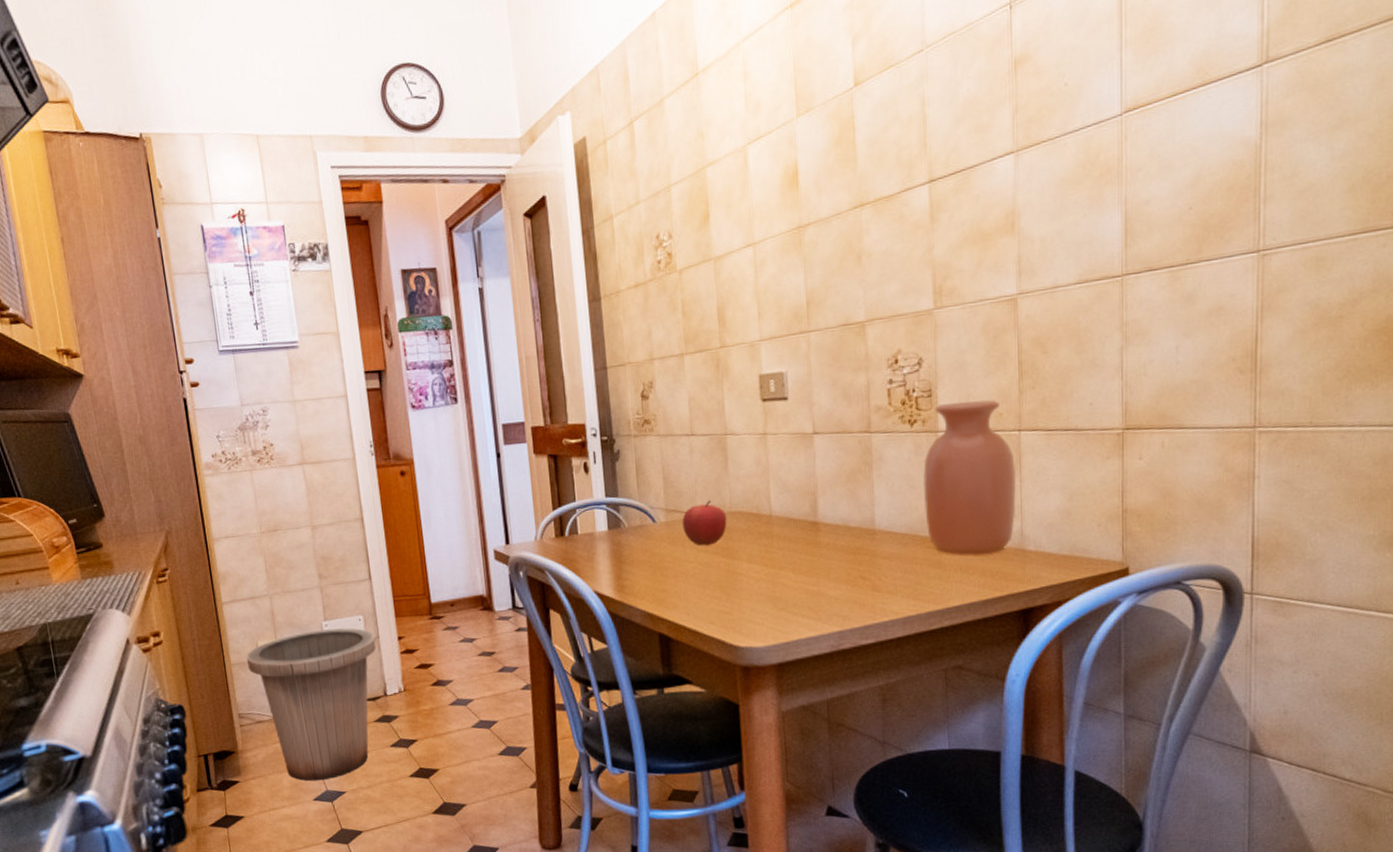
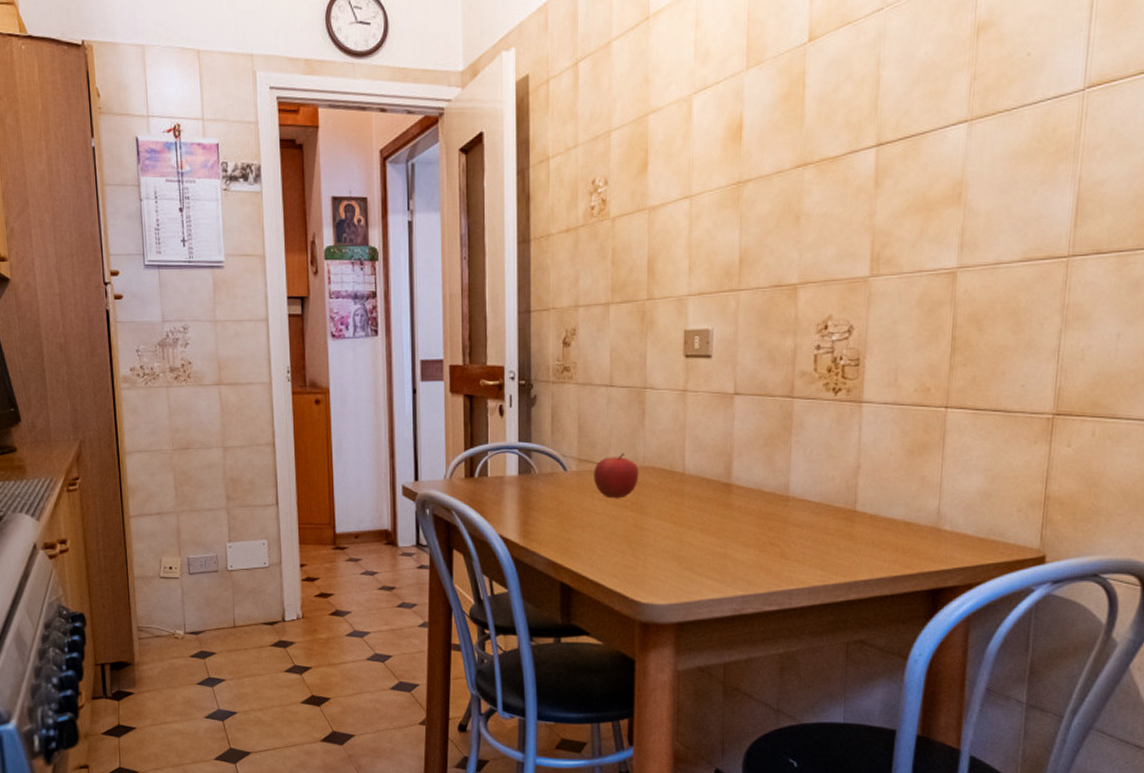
trash can: present [246,628,377,781] -> none [149,551,278,699]
vase: present [923,400,1016,556] -> none [841,374,939,531]

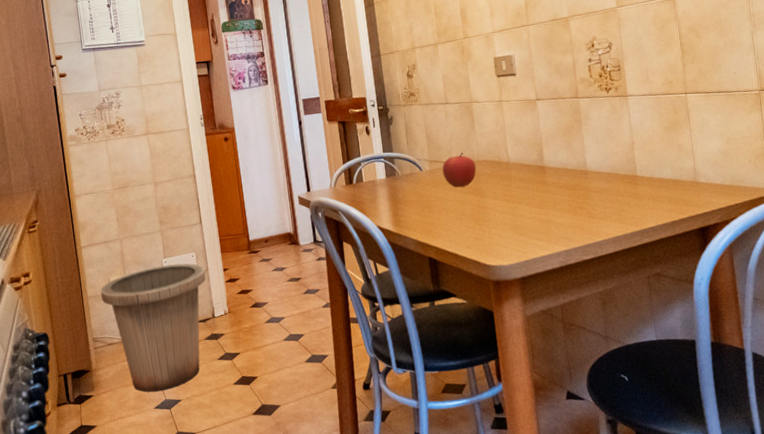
trash can: none [149,551,278,699] -> present [100,263,206,392]

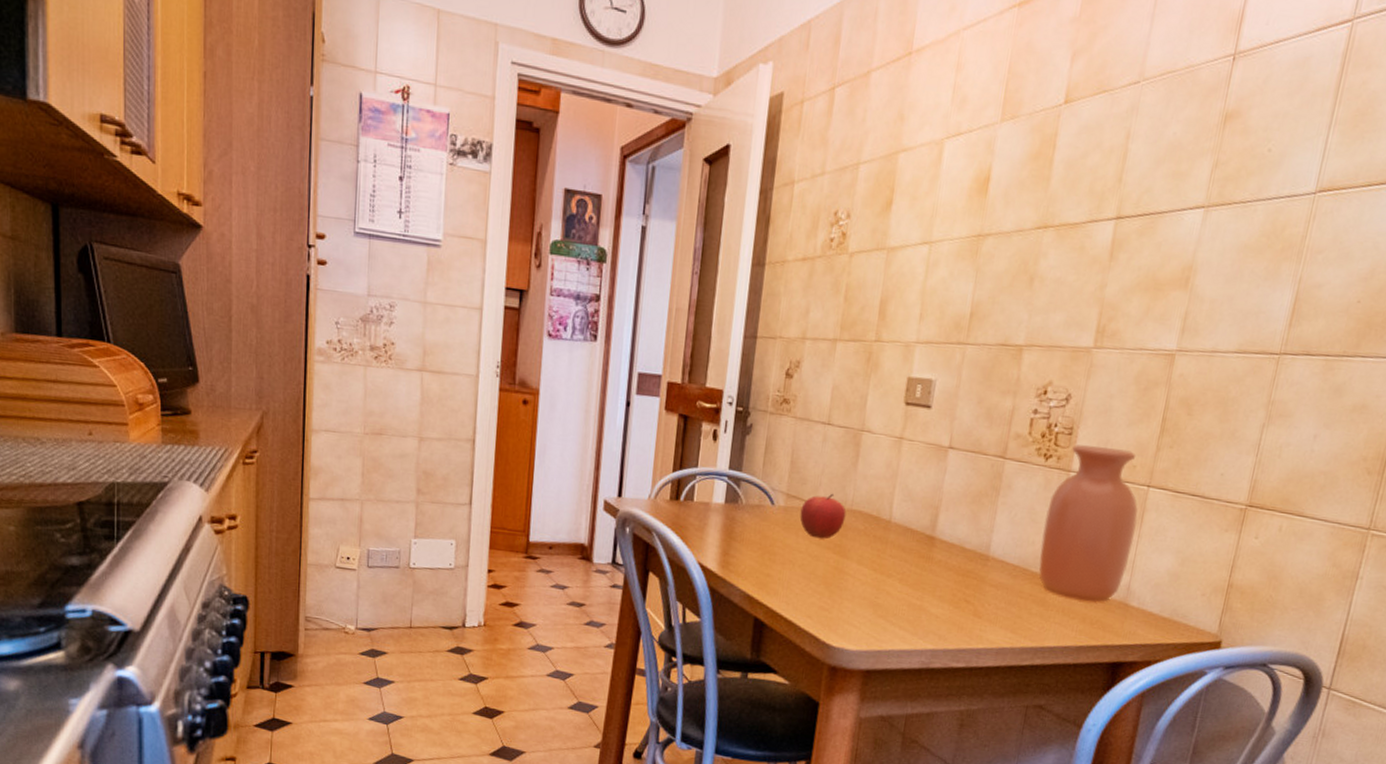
trash can: present [100,263,206,392] -> none [324,545,465,701]
vase: none [619,71,689,188] -> present [1039,444,1138,603]

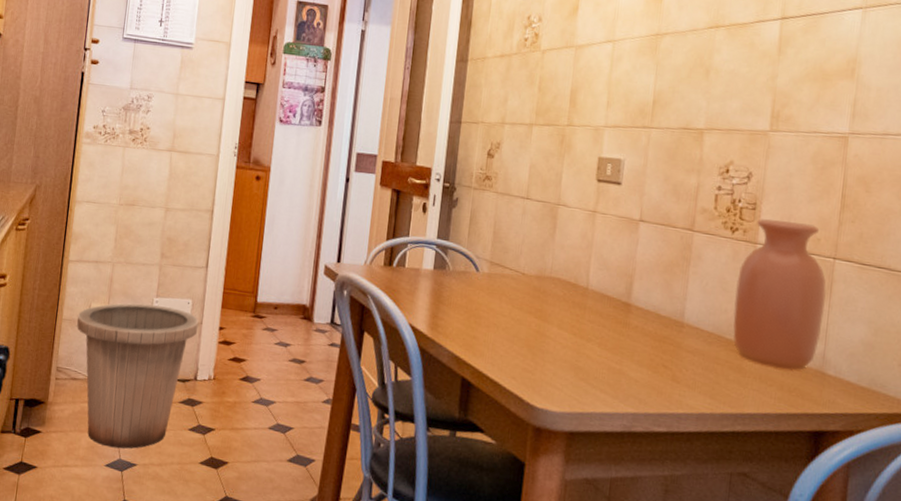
trash can: none [324,545,465,701] -> present [77,303,199,449]
fruit: present [799,493,846,540] -> none [502,261,546,304]

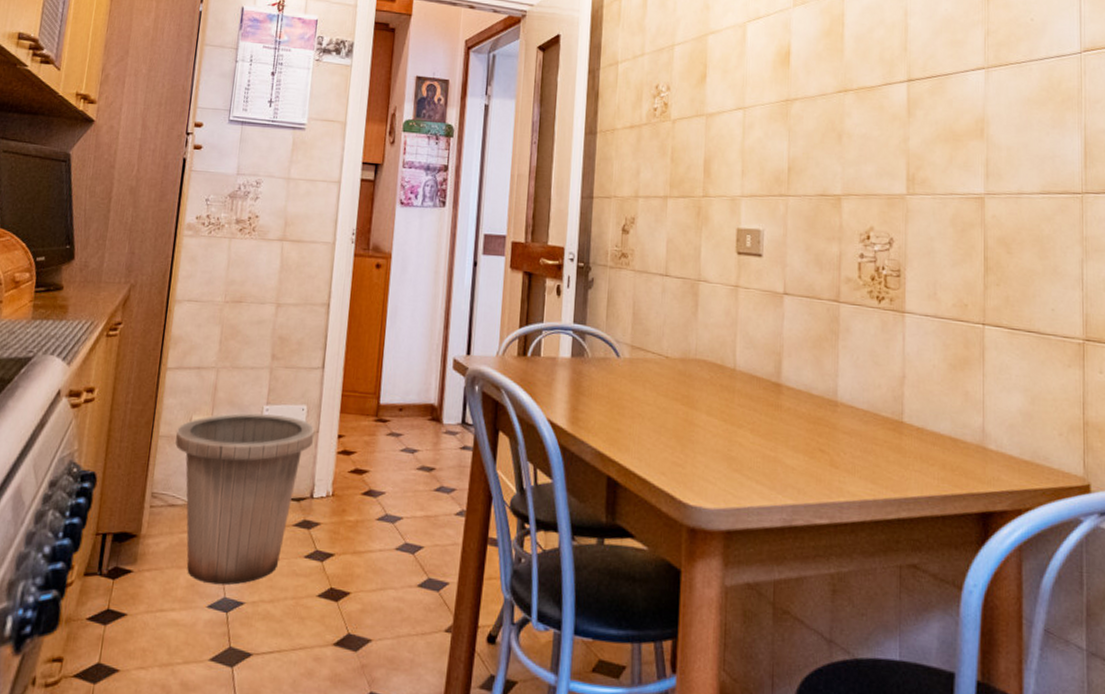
vase: present [733,219,826,371] -> none [888,286,978,447]

